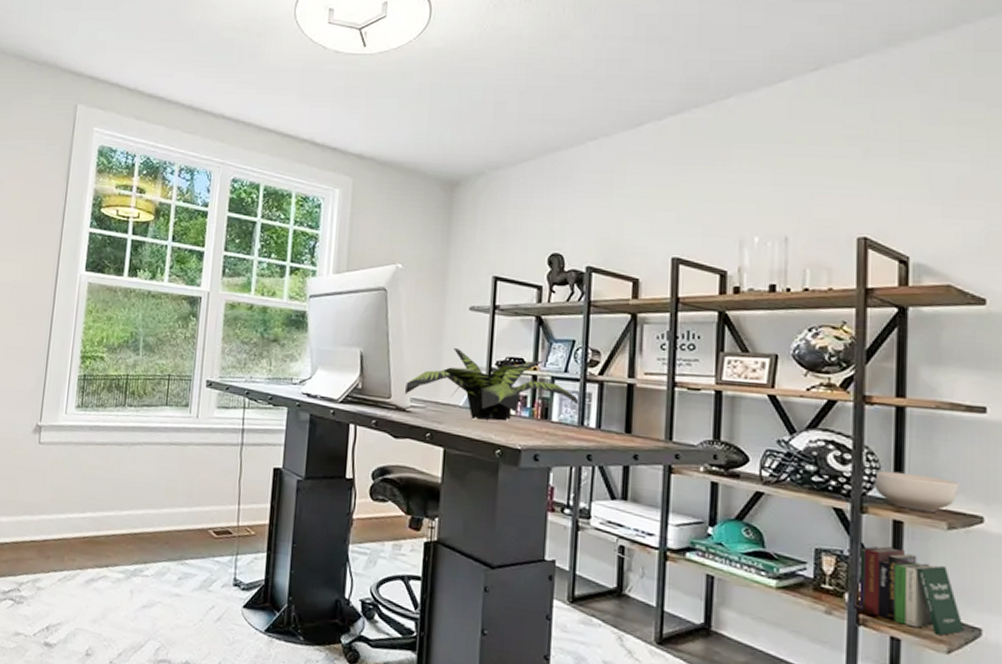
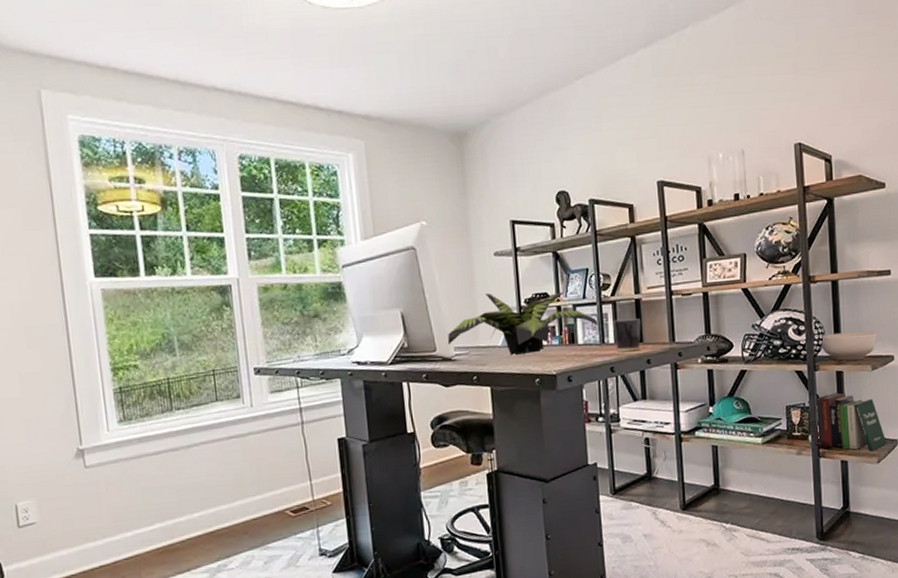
mug: none [596,401,631,443] -> present [613,318,641,352]

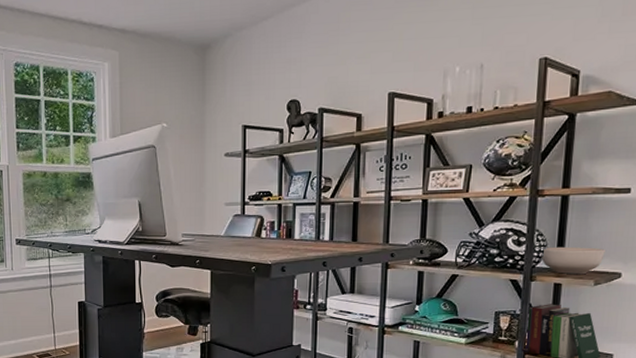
plant: present [447,291,599,356] -> none [176,189,316,245]
mug: present [613,318,641,352] -> none [329,219,357,249]

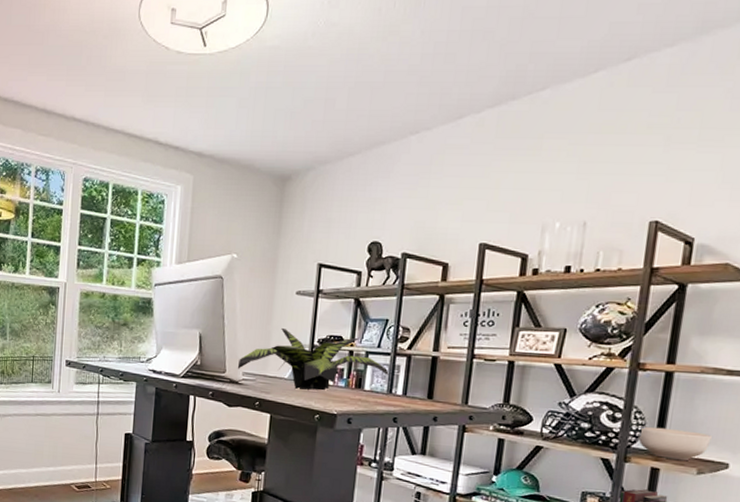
plant: none [176,189,316,245] -> present [237,329,389,391]

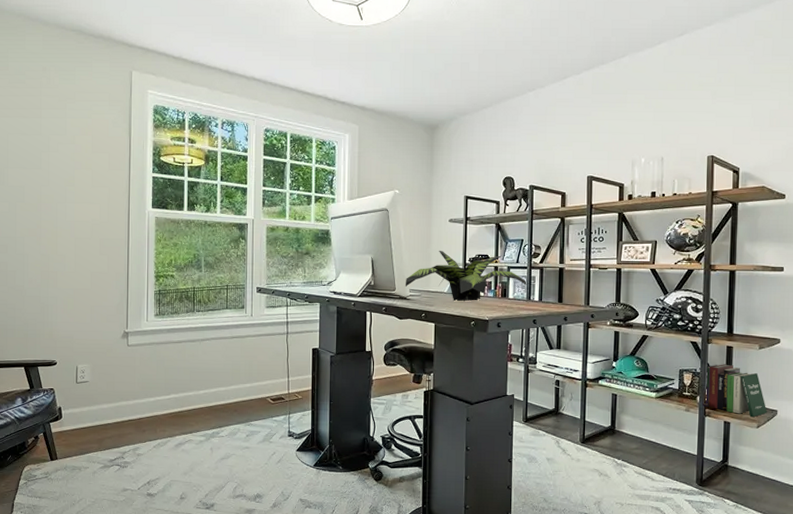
bowl: present [637,426,712,460] -> none [715,314,766,339]

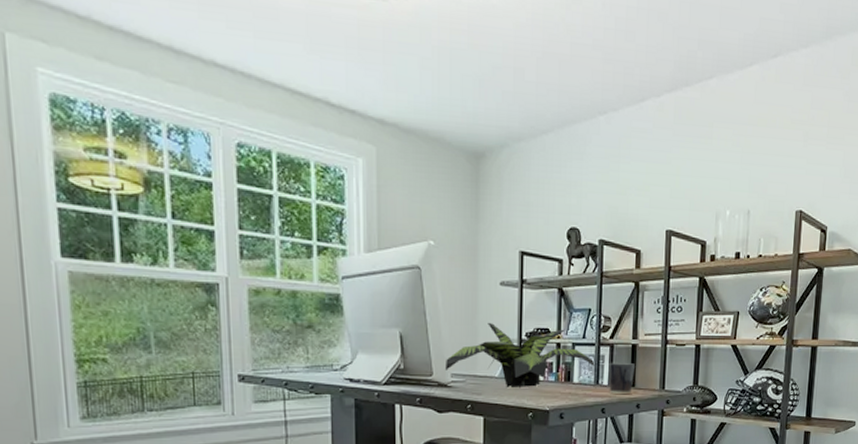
mug: none [539,282,562,309] -> present [608,362,635,395]

